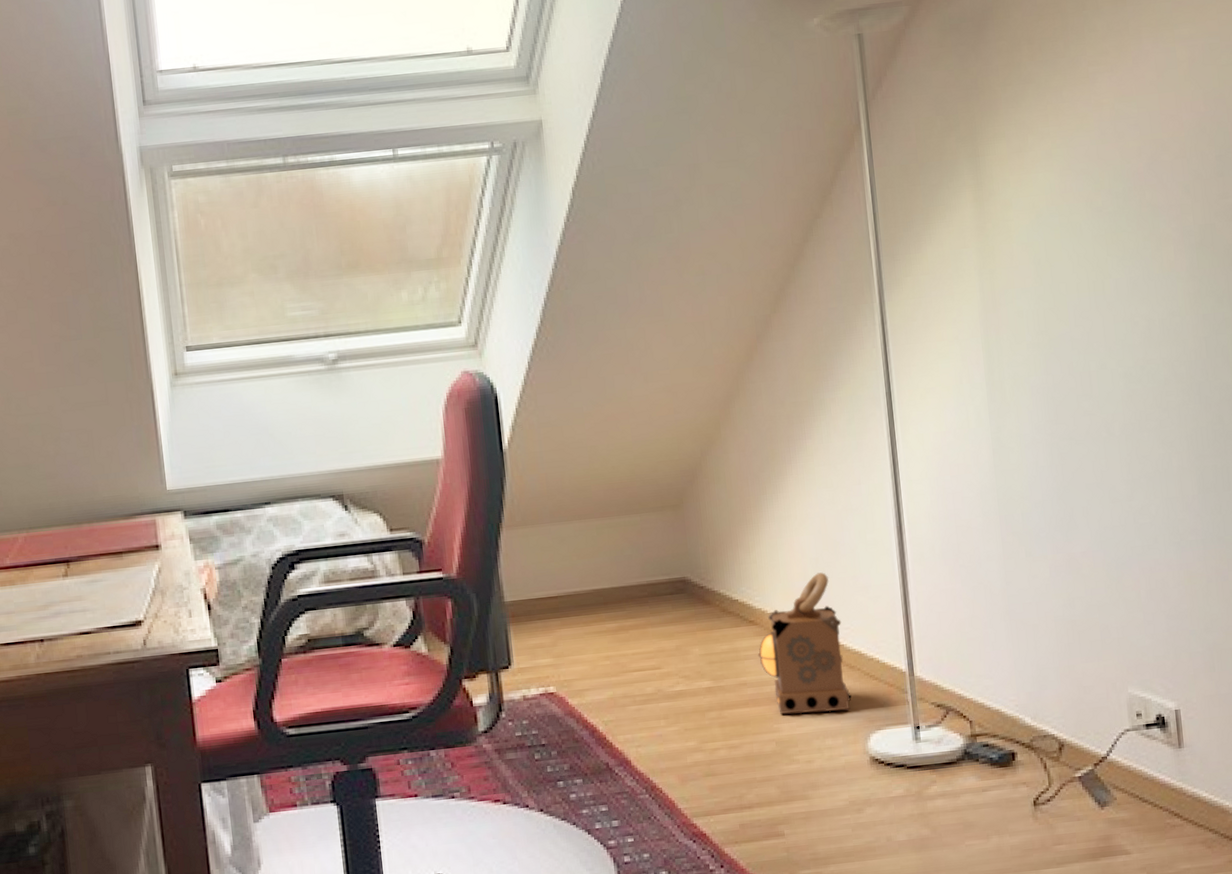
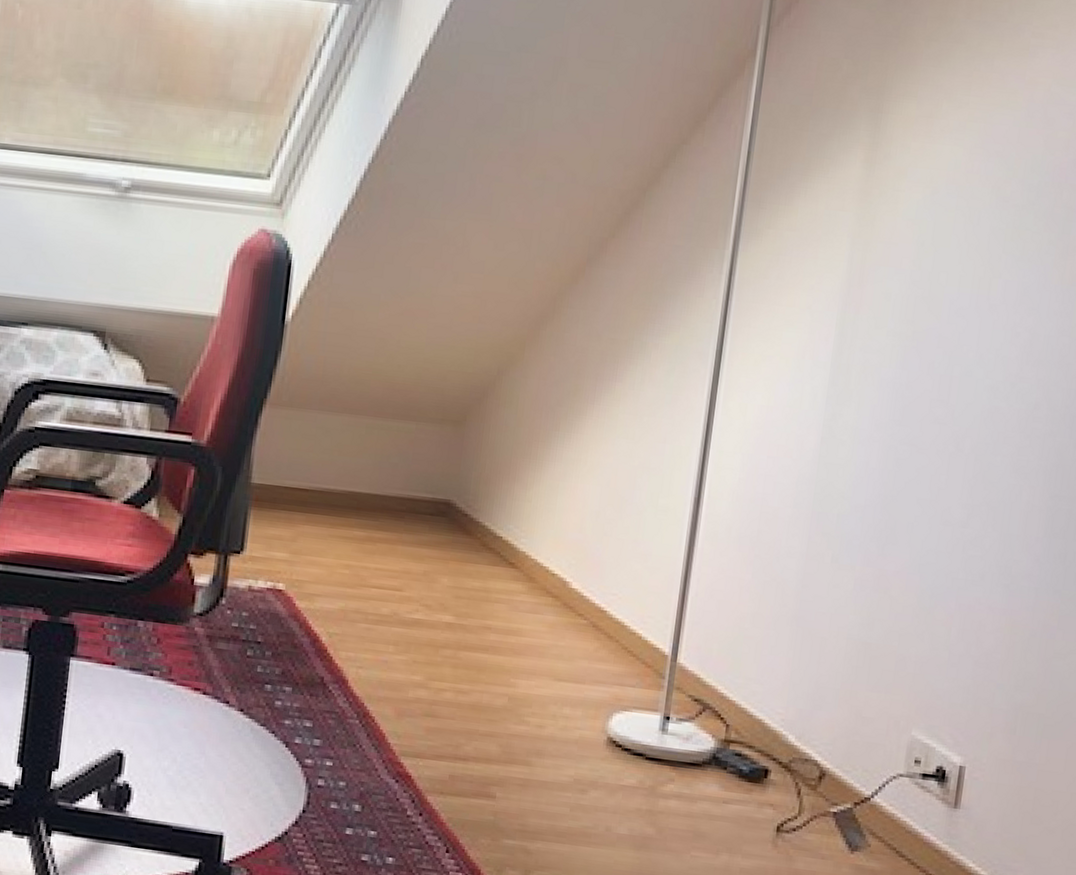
lantern: present [757,572,852,714] -> none [510,528,610,682]

